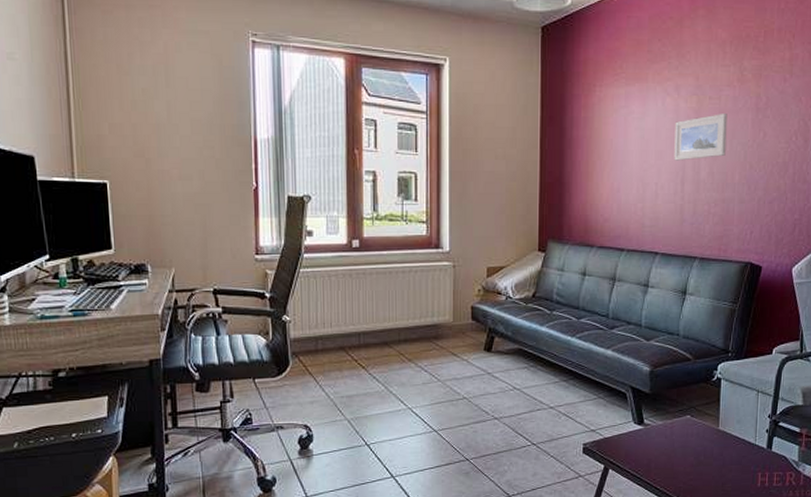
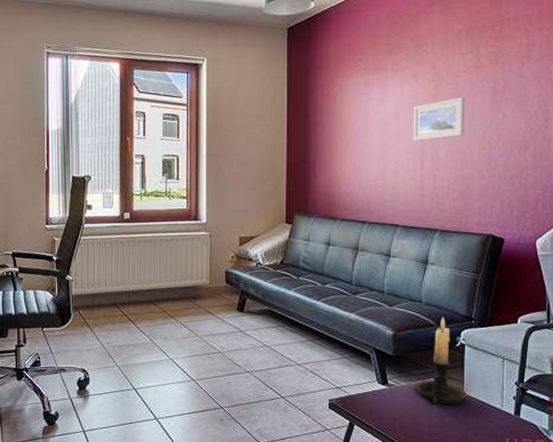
candle holder: none [672,350,723,444] -> present [415,316,468,406]

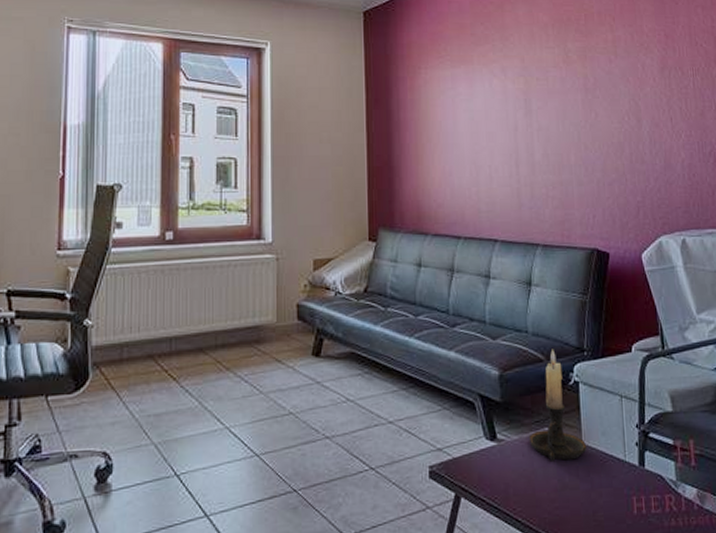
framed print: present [413,97,465,141] -> none [504,94,559,143]

